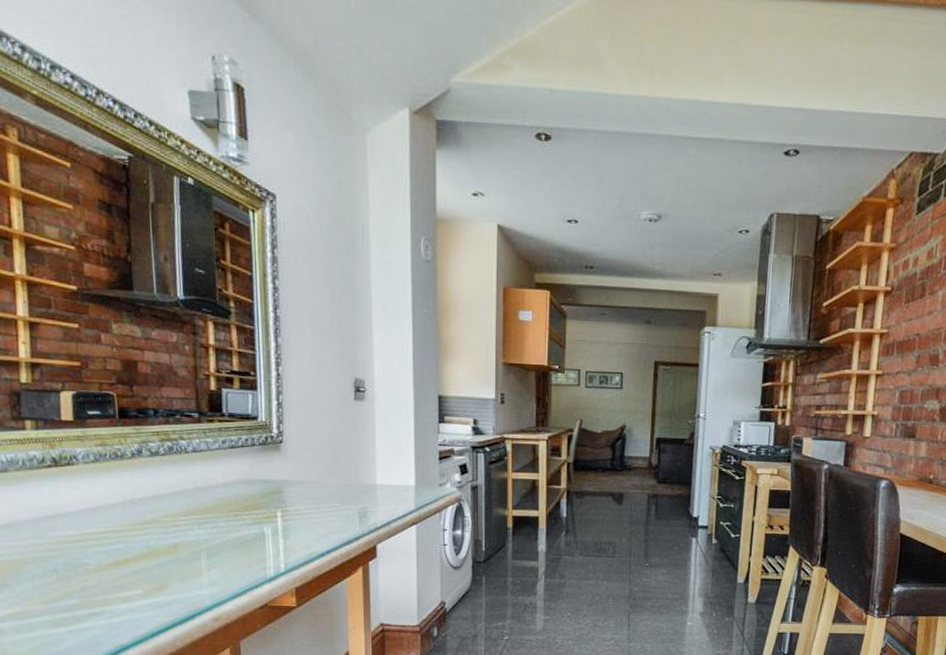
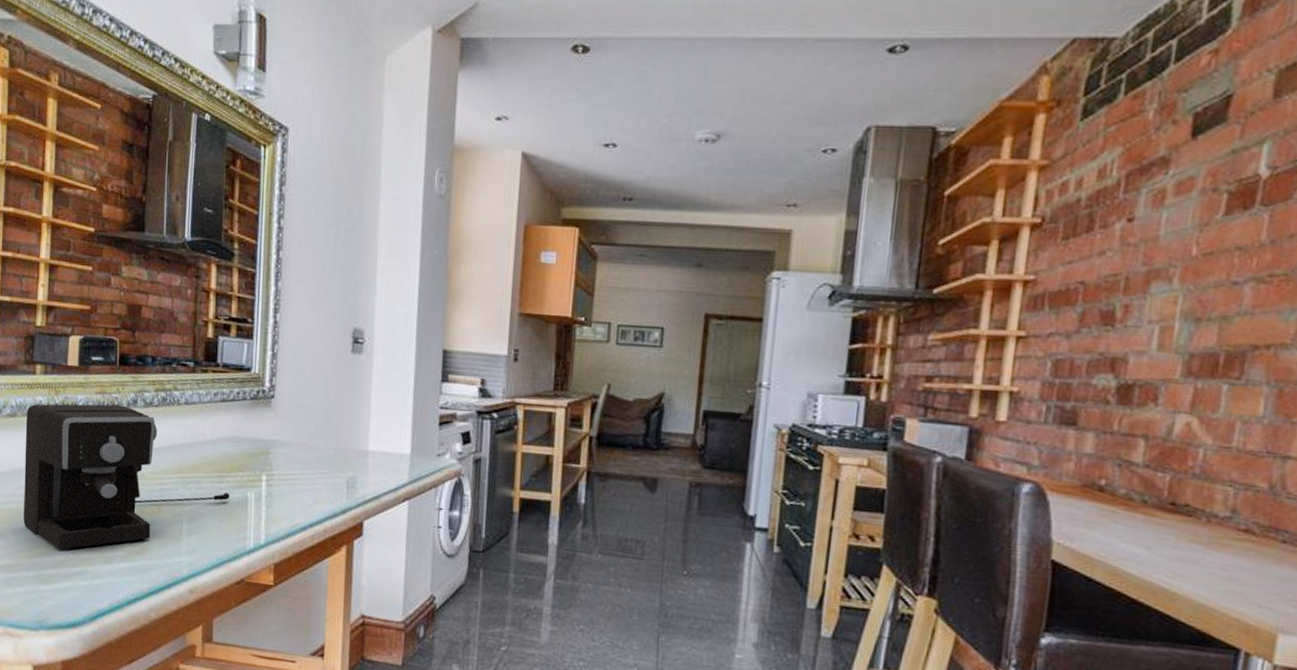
coffee maker: none [19,455,247,594] -> present [24,404,231,550]

